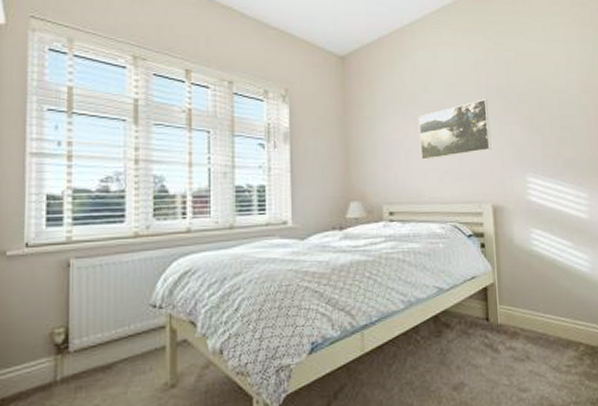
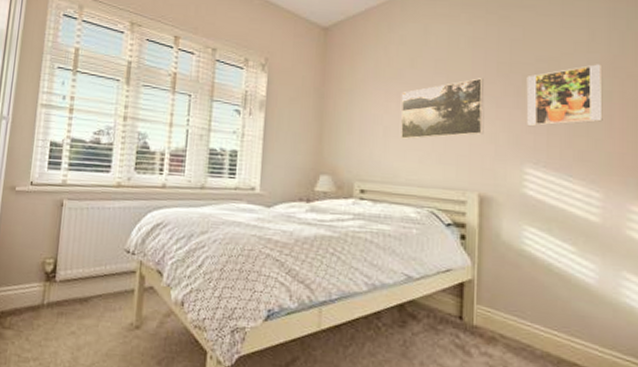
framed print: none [521,82,583,140] -> present [526,64,603,127]

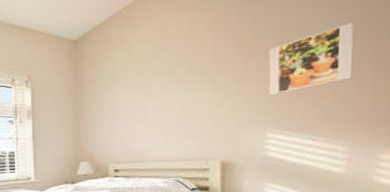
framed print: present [401,78,485,140] -> none [145,59,226,125]

